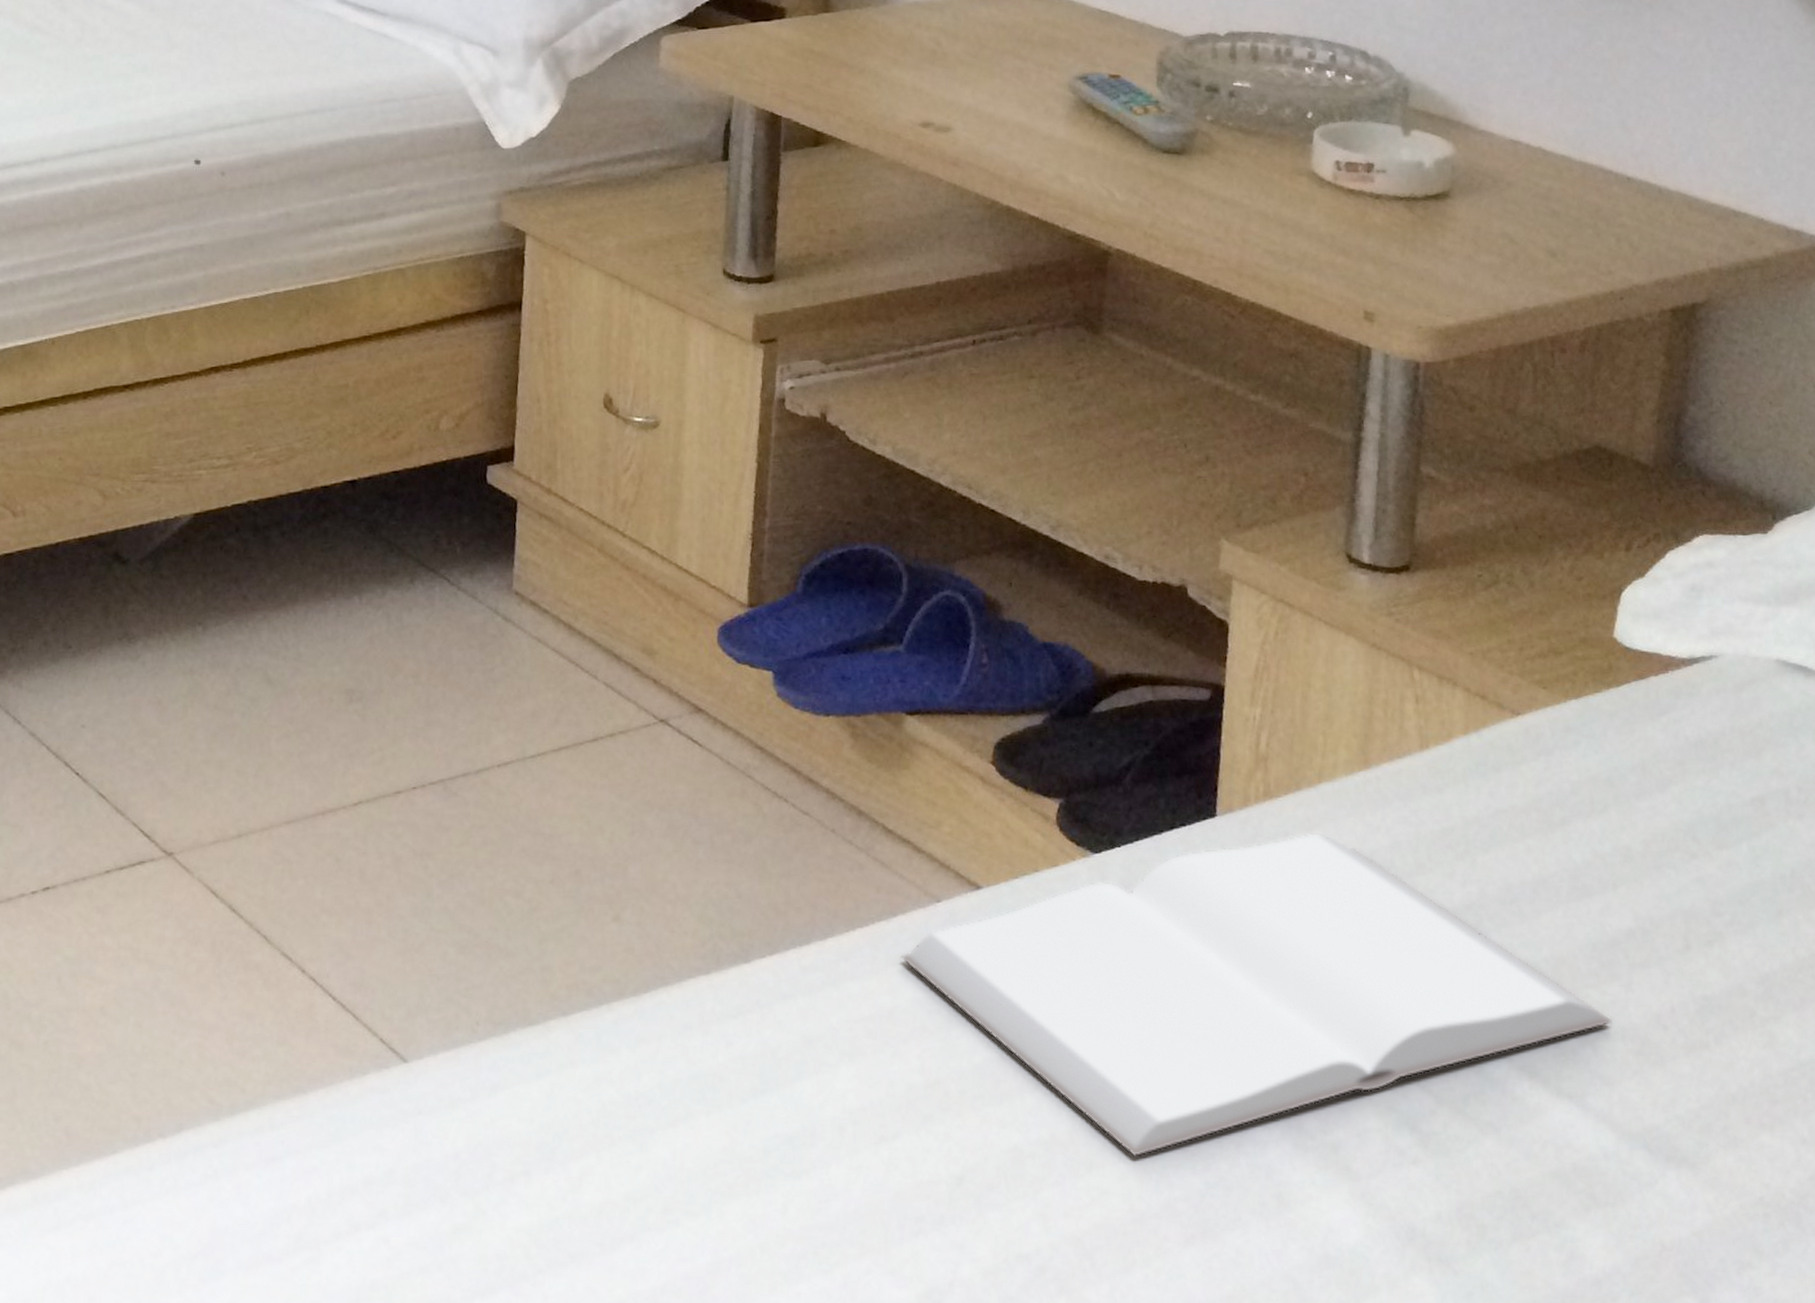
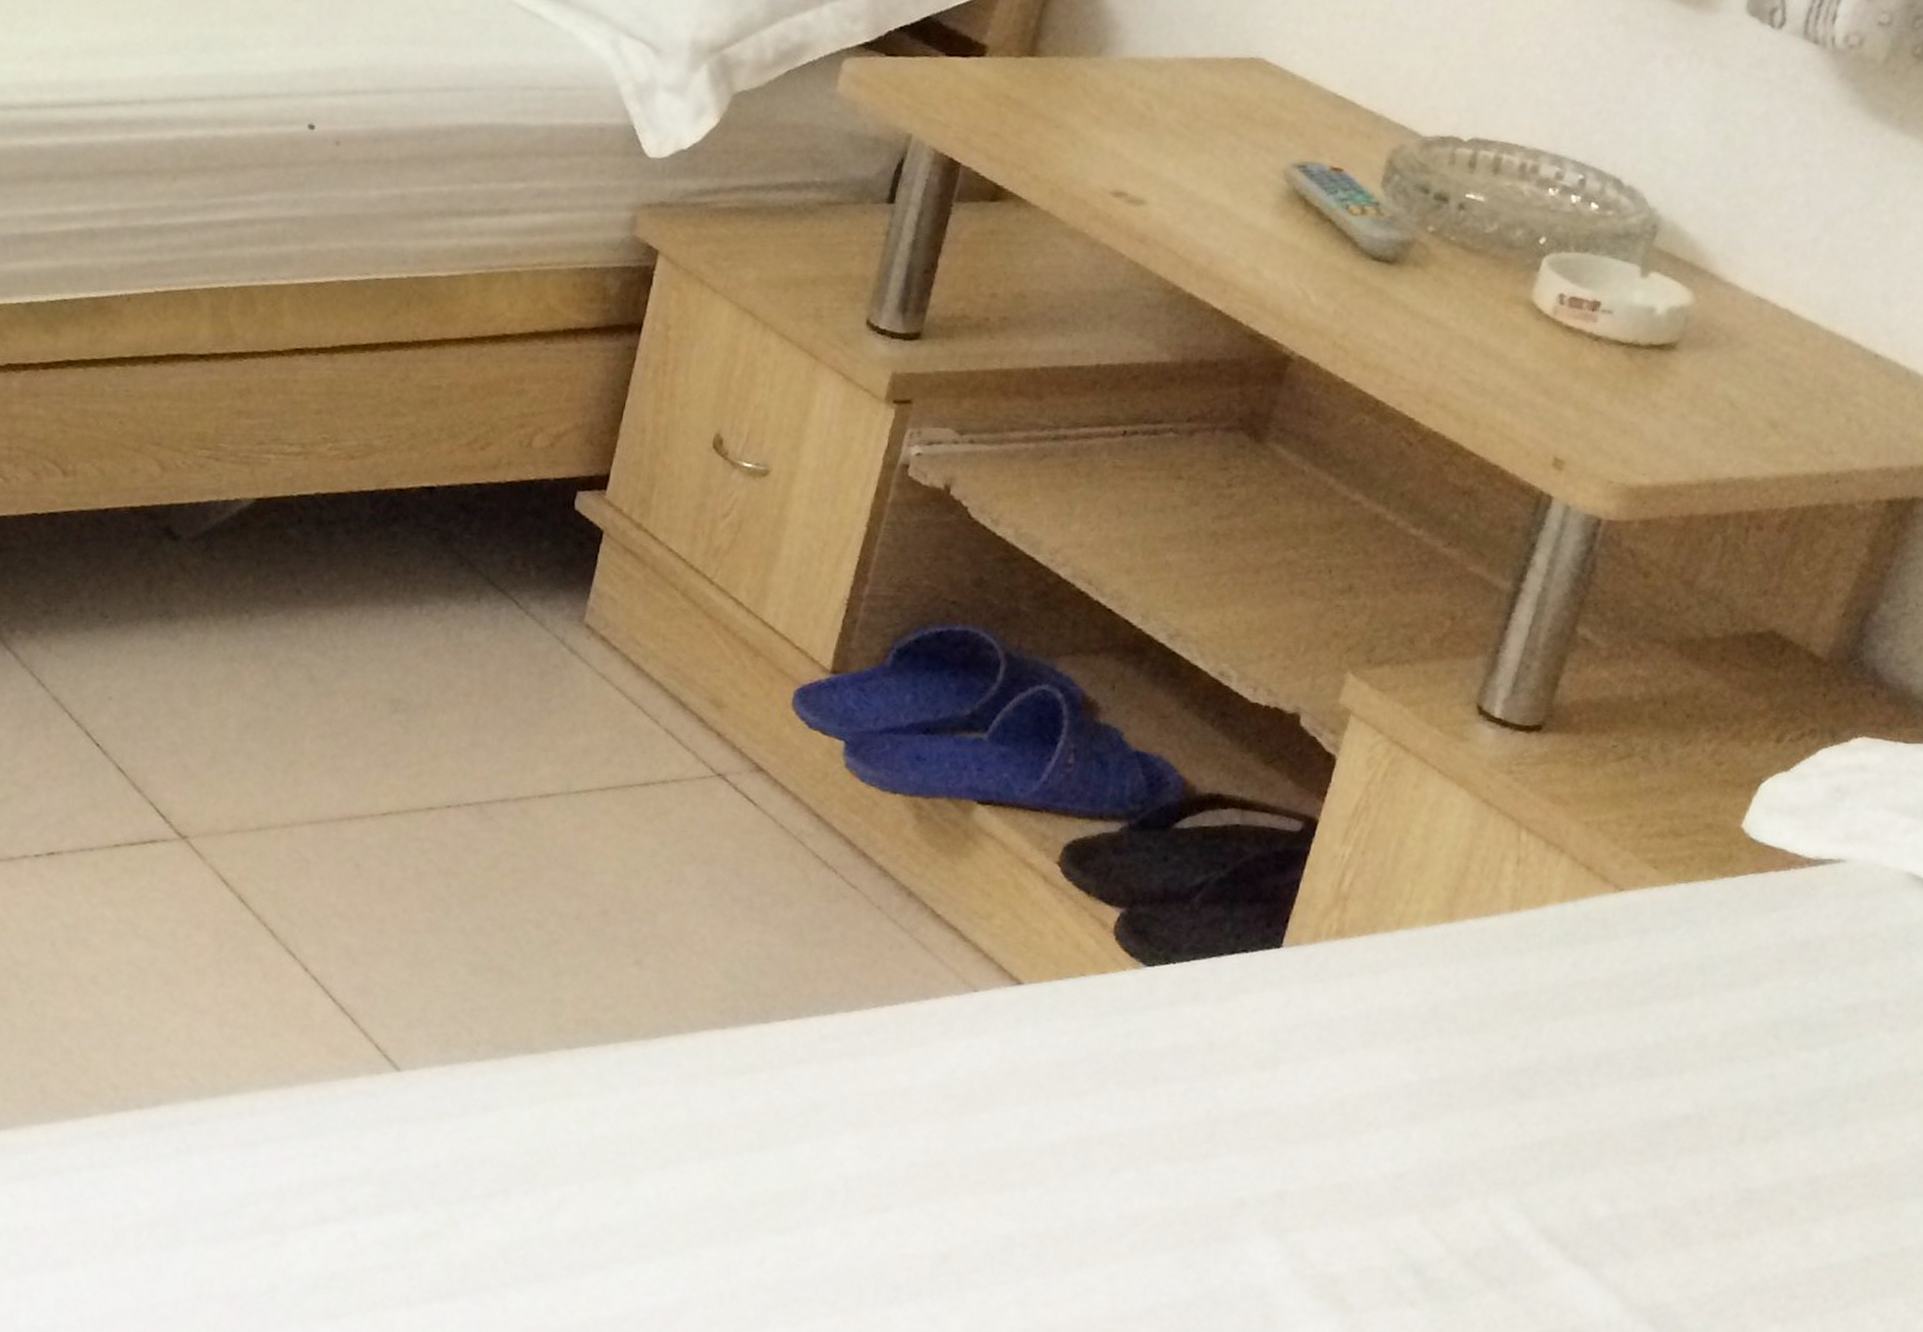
book: present [901,832,1613,1158] -> none [925,976,1648,1262]

